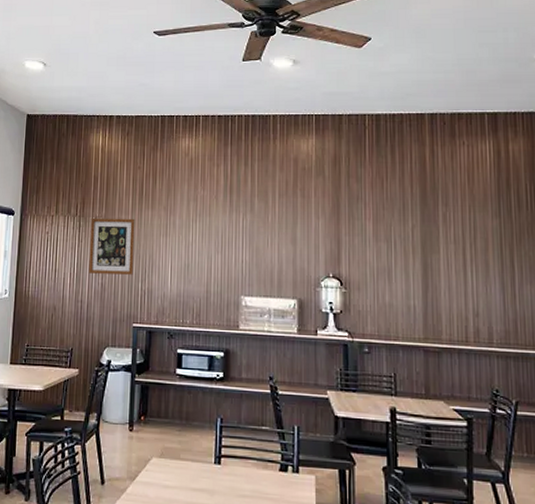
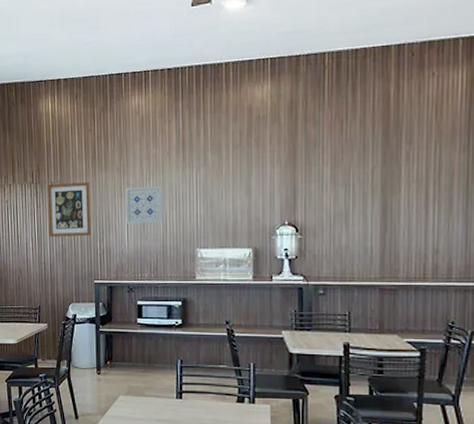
wall art: none [169,228,207,267] -> present [124,186,162,224]

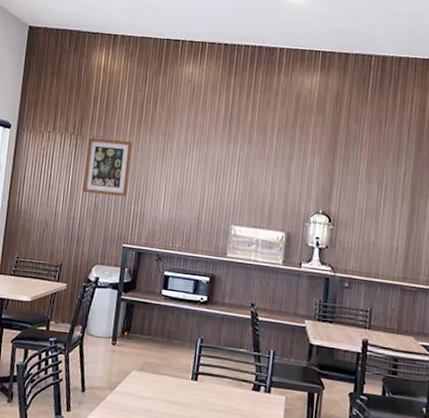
wall art: present [124,186,162,224] -> none [163,154,204,194]

